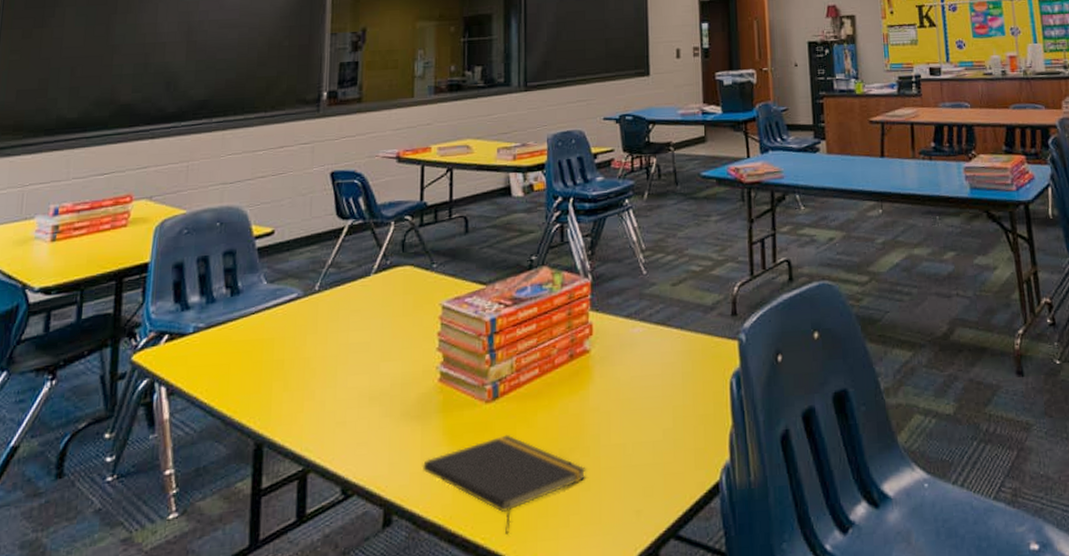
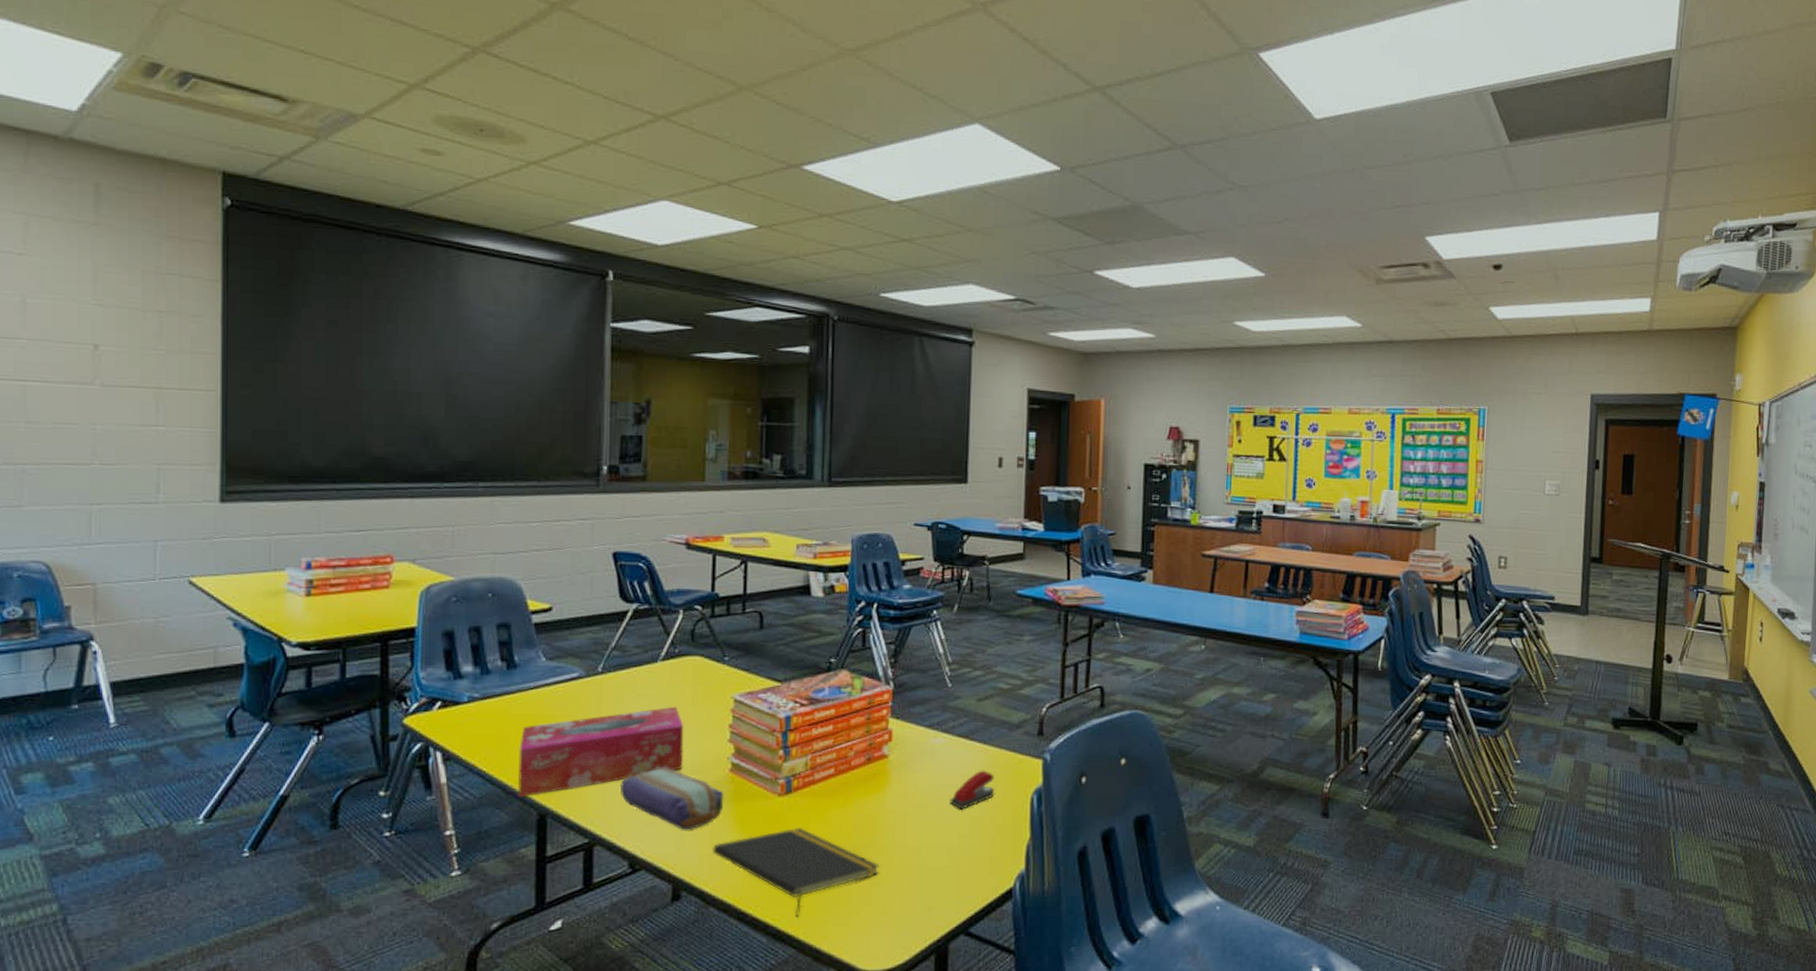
tissue box: none [237,318,395,428] -> present [518,706,684,798]
pencil case: none [334,383,433,448] -> present [621,768,724,830]
stapler: none [651,357,695,401] -> present [950,770,995,810]

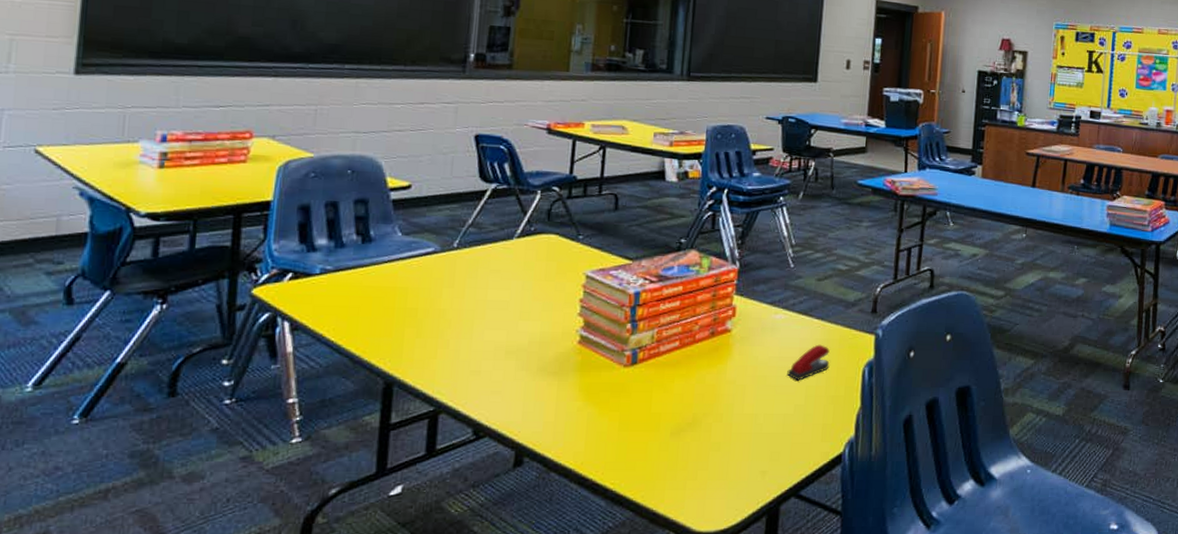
tissue box: present [518,706,684,798] -> none [365,281,536,367]
pencil case: present [621,768,724,830] -> none [469,339,571,399]
notepad: present [711,827,879,918] -> none [556,396,718,482]

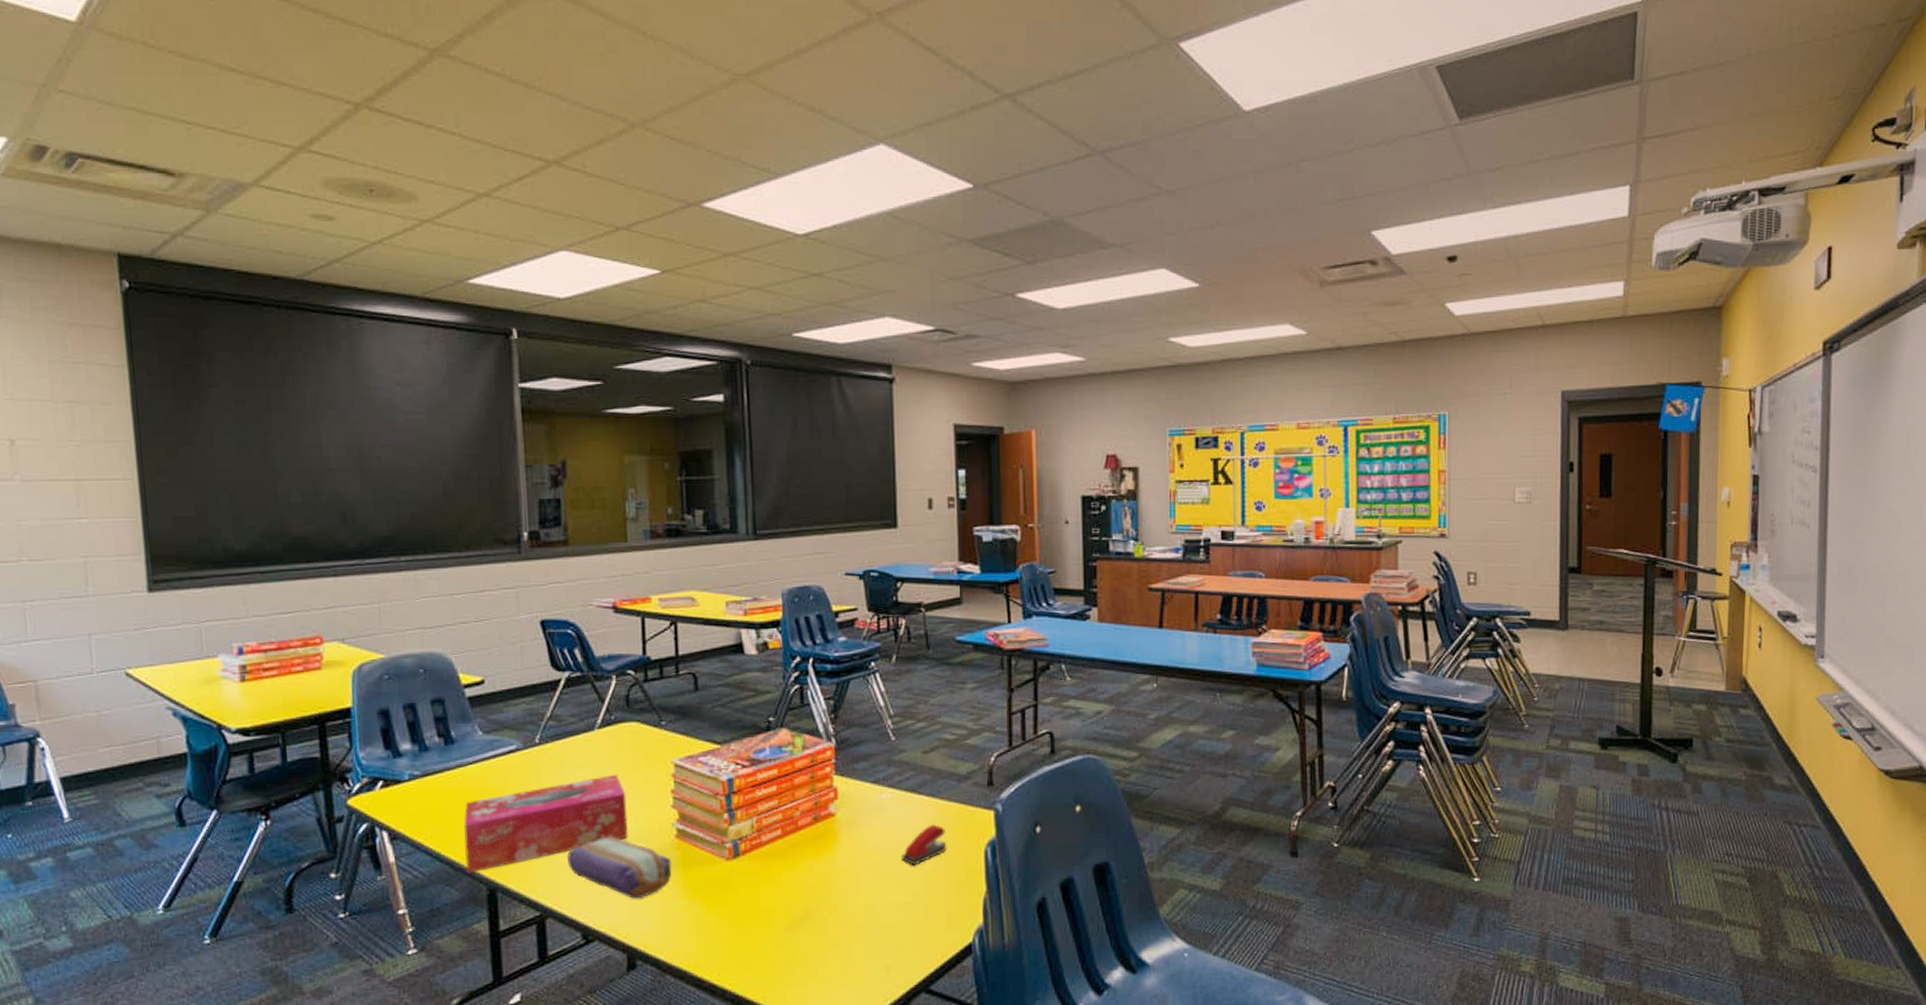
tissue box: none [365,281,536,367] -> present [463,774,628,874]
pencil case: none [469,339,571,399] -> present [567,837,672,899]

